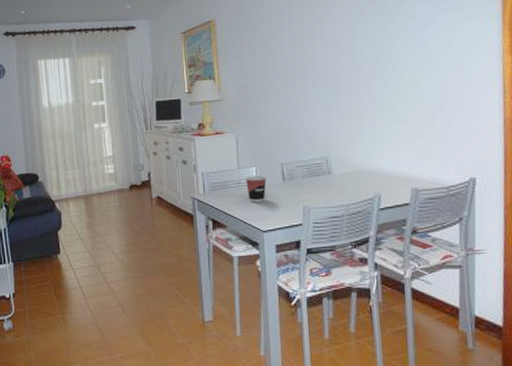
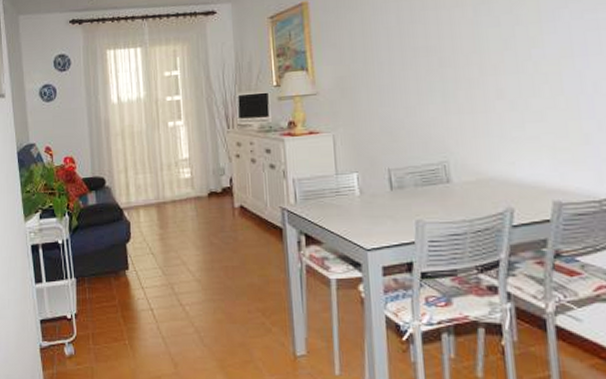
cup: present [245,175,267,202] -> none [344,183,371,215]

